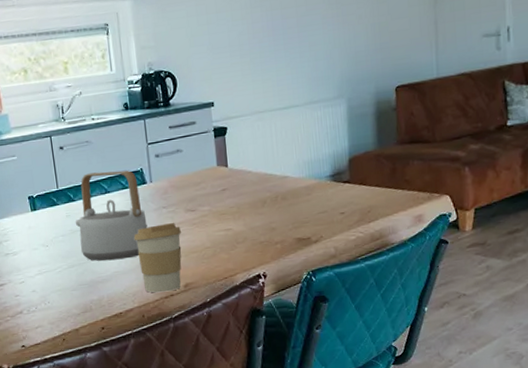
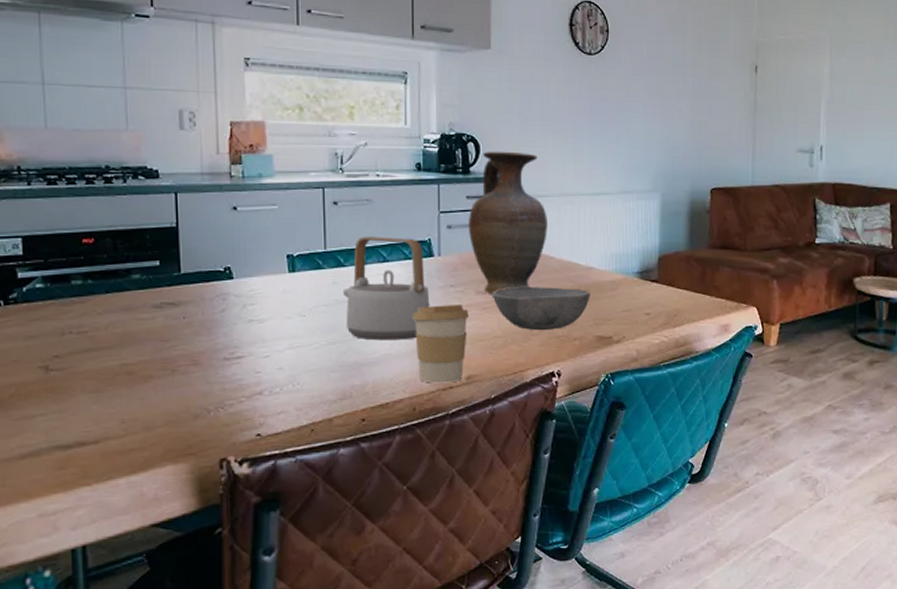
vase: none [173,79,244,211] -> present [469,151,548,294]
bowl: none [200,197,287,239] -> present [493,287,590,331]

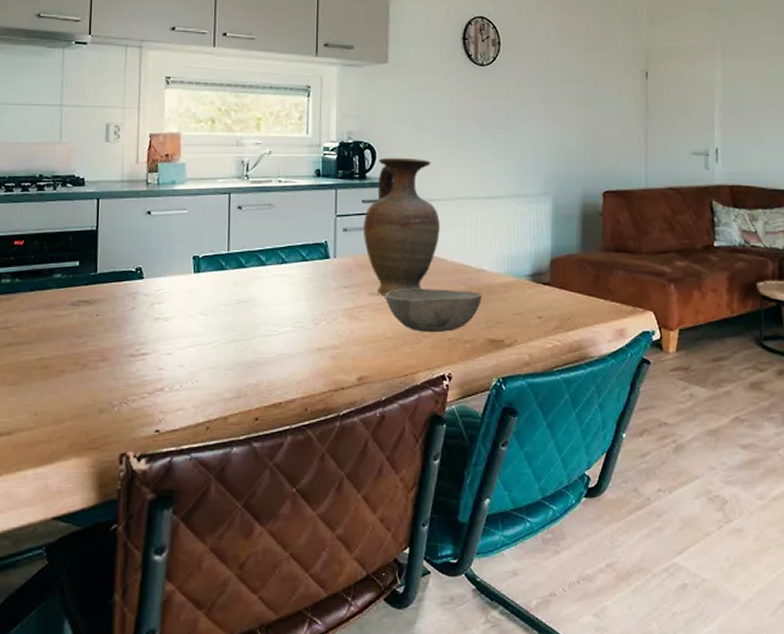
teapot: present [342,236,430,341] -> none [242,239,325,340]
coffee cup: present [412,305,470,383] -> none [307,306,363,384]

